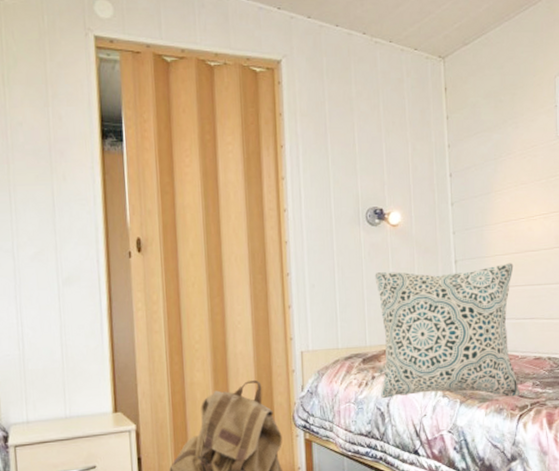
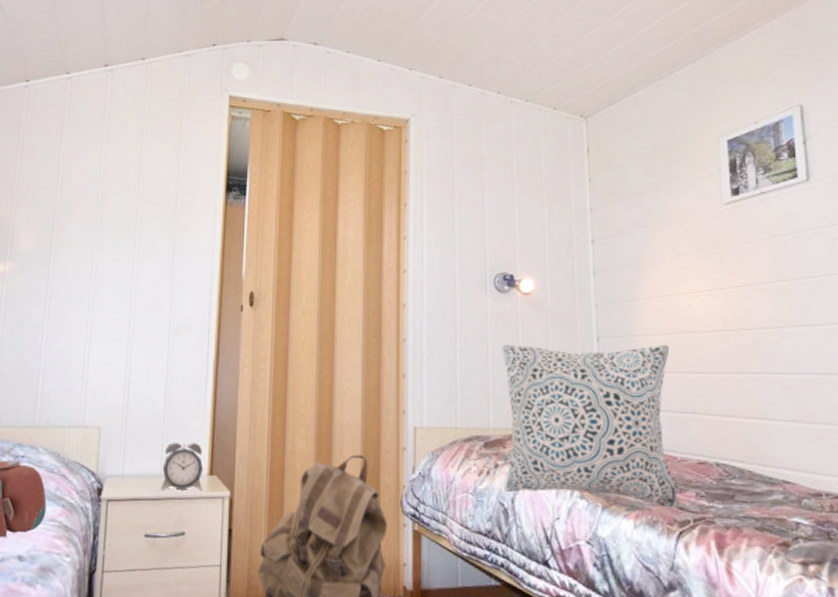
alarm clock: none [66,385,108,431] -> present [160,442,204,491]

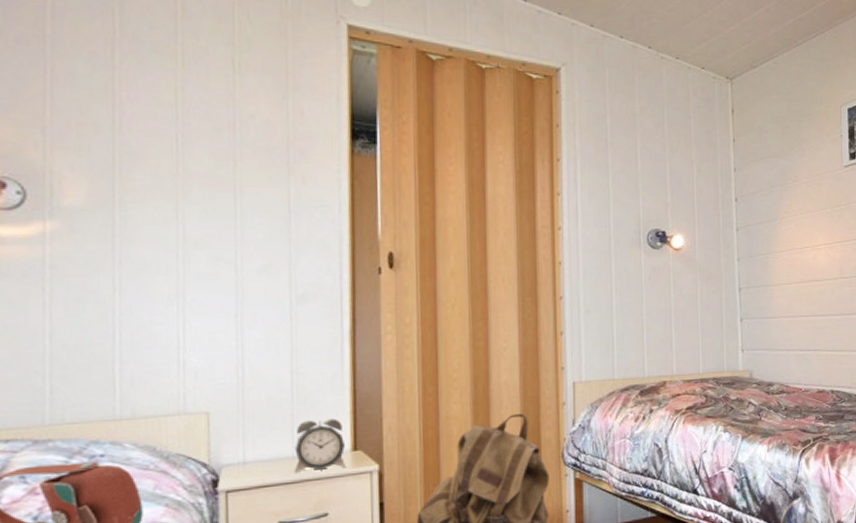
pillow: present [502,344,680,508] -> none [655,292,804,434]

